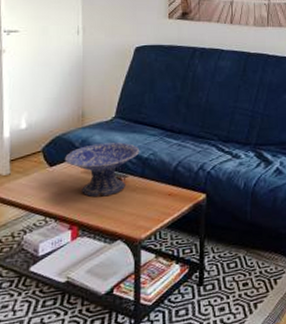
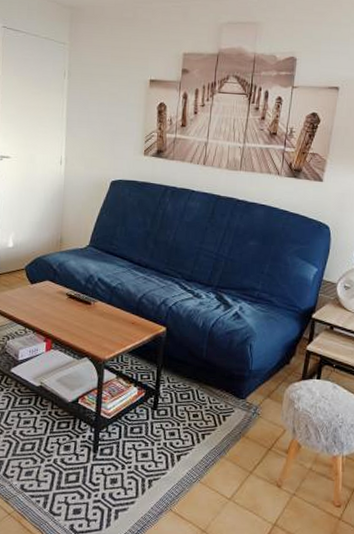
decorative bowl: present [64,142,140,197] -> none [43,268,109,317]

